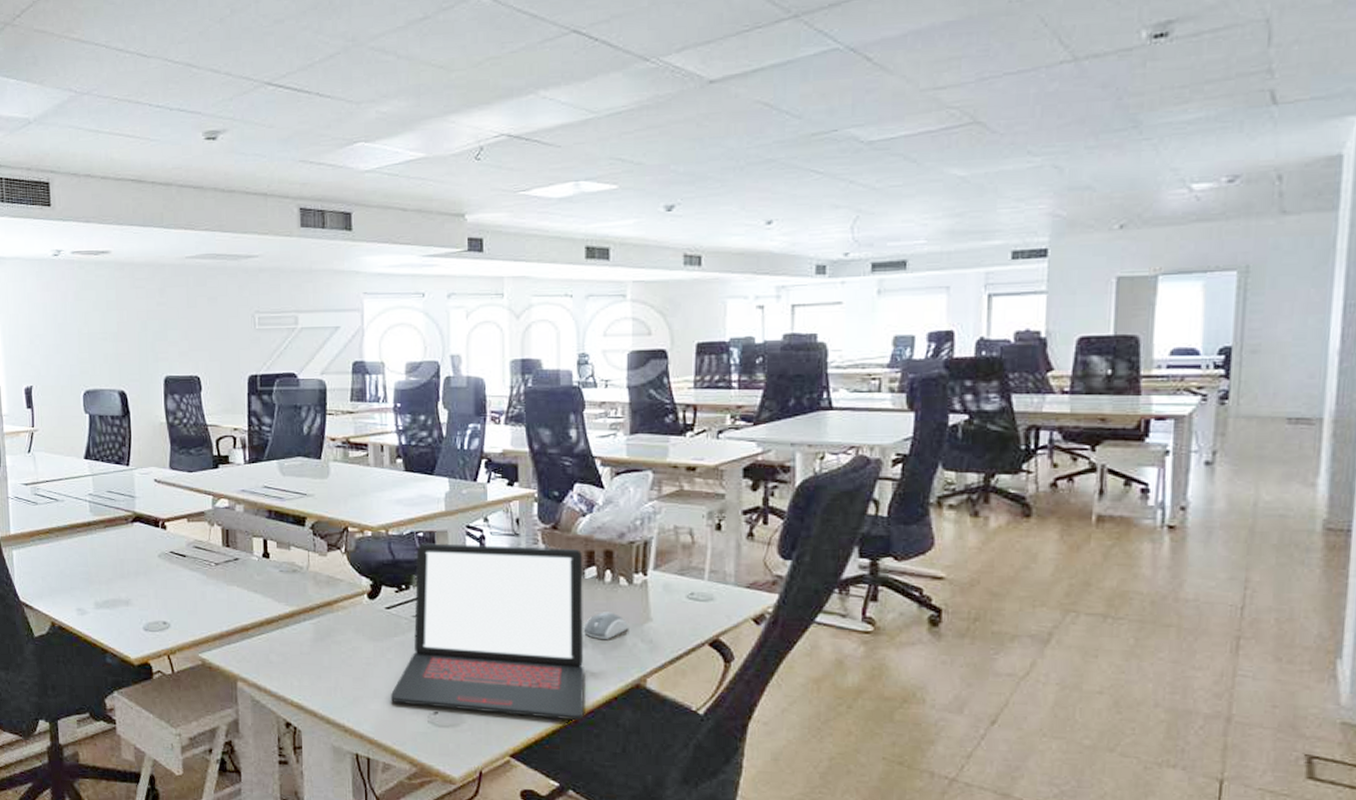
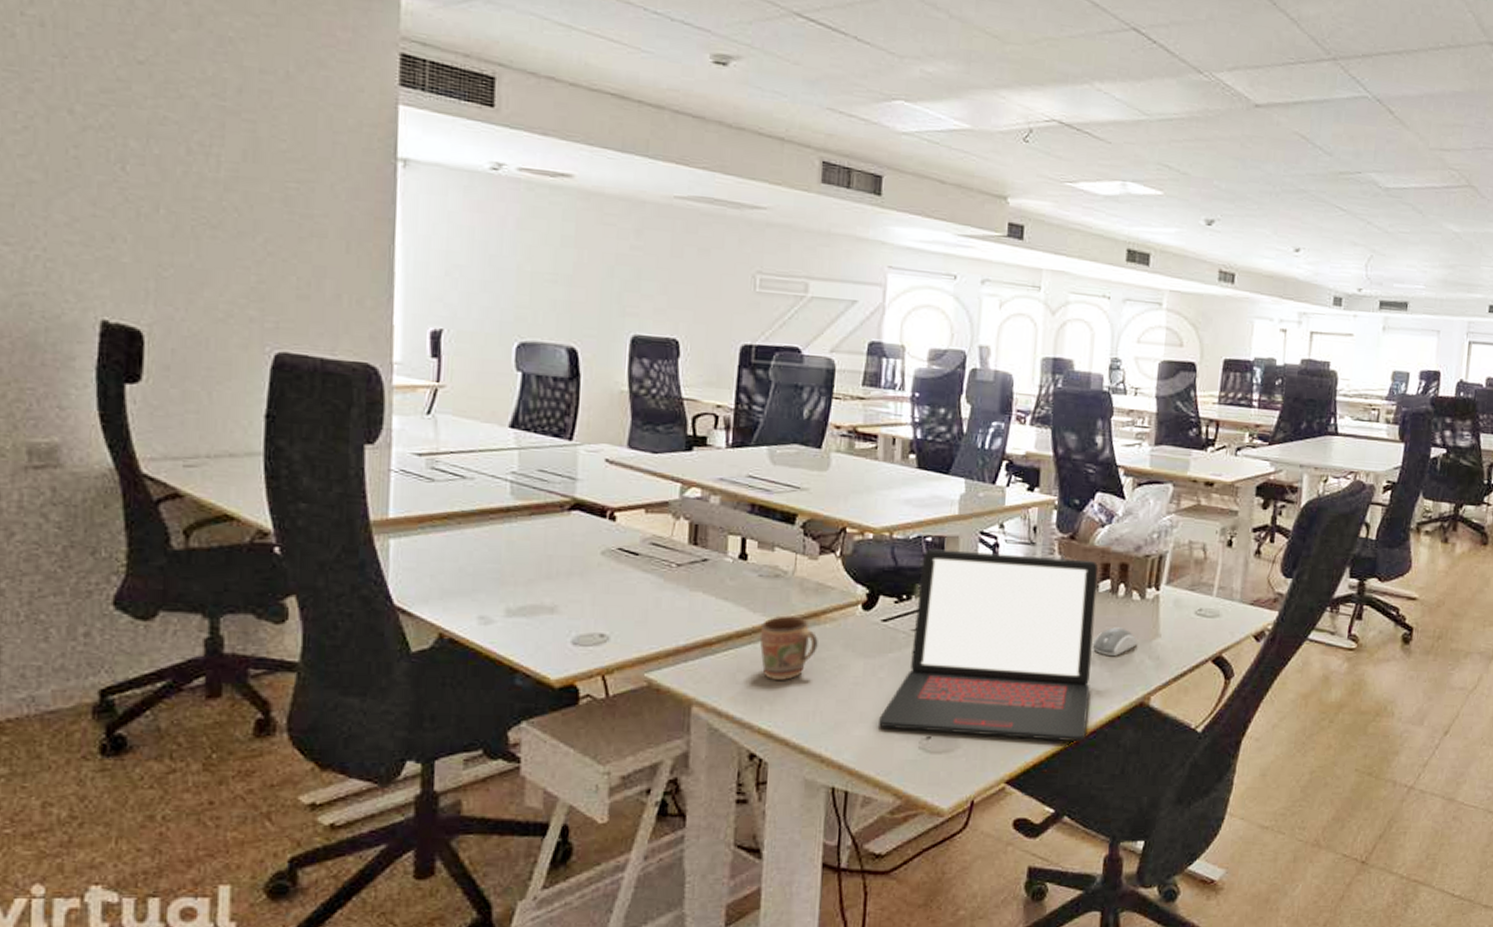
mug: none [285,605,333,660] -> present [759,615,818,680]

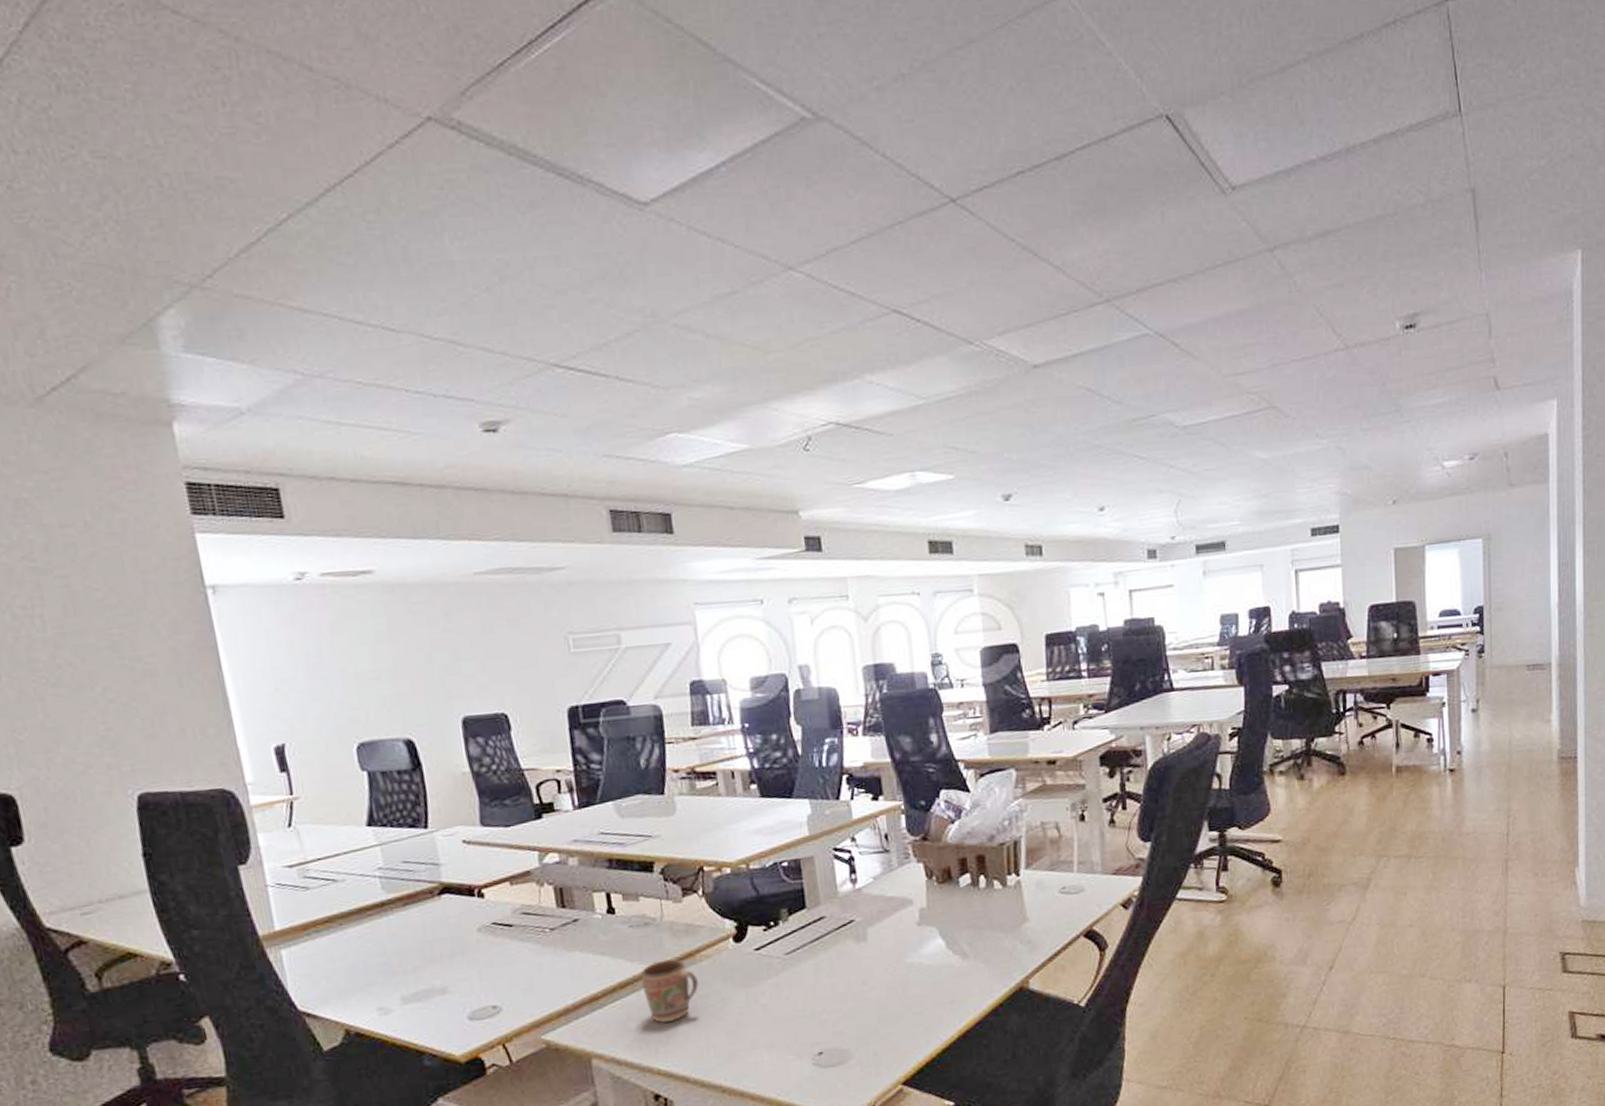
laptop: present [879,549,1099,741] -> none [770,858,972,1051]
computer mouse: present [1092,627,1137,657] -> none [962,918,1006,948]

